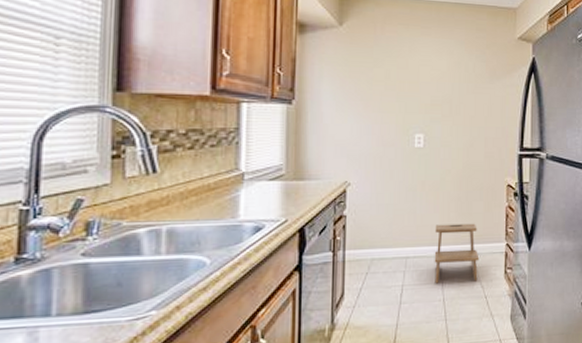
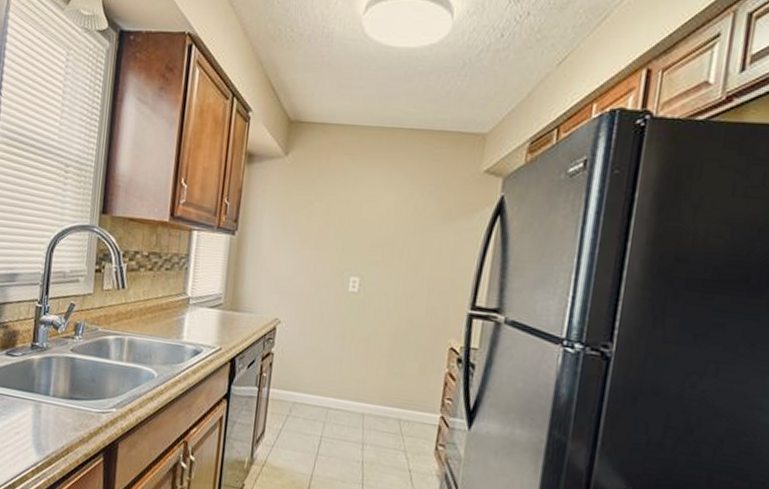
step stool: present [434,223,480,284] -> none [355,379,409,451]

